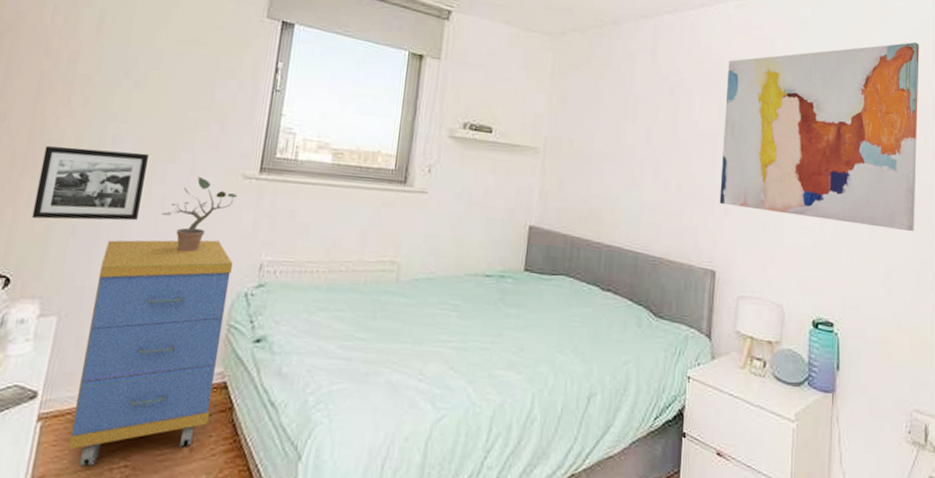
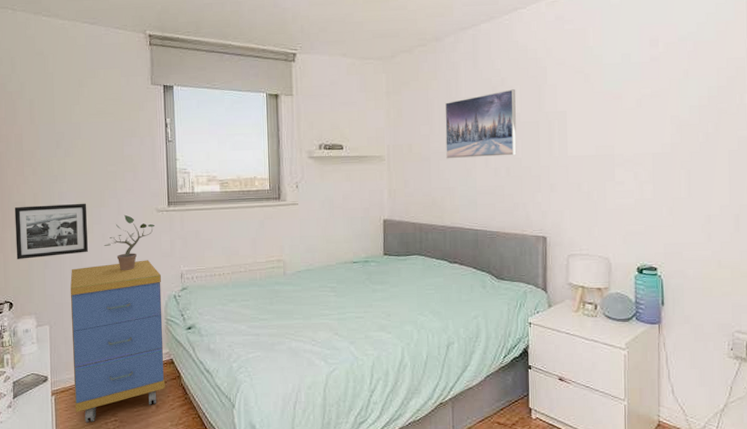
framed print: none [611,92,695,169] -> present [445,89,517,159]
wall art: present [719,42,920,232] -> none [544,7,733,182]

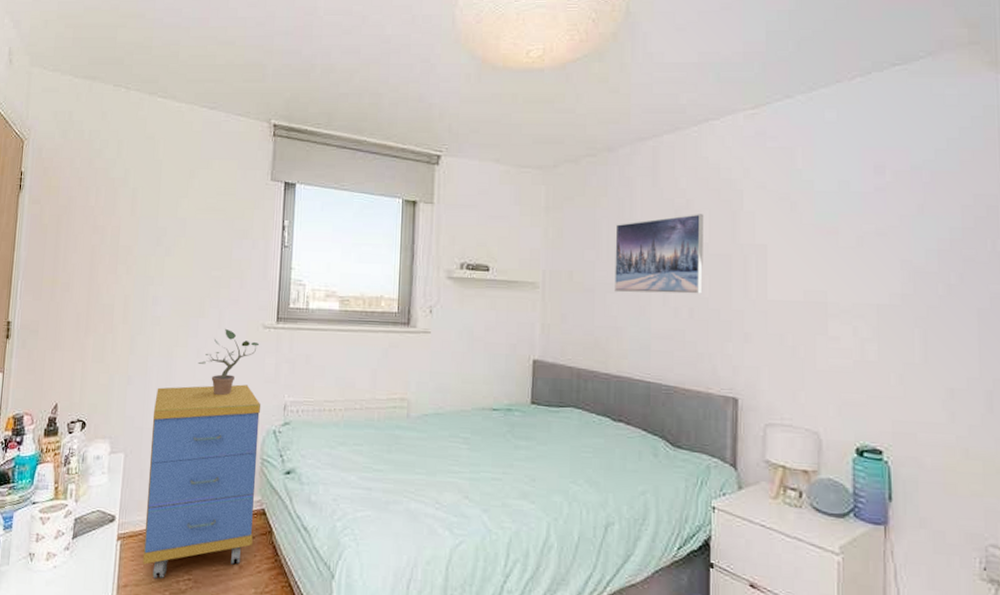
picture frame: present [14,203,88,259] -> none [97,309,184,372]

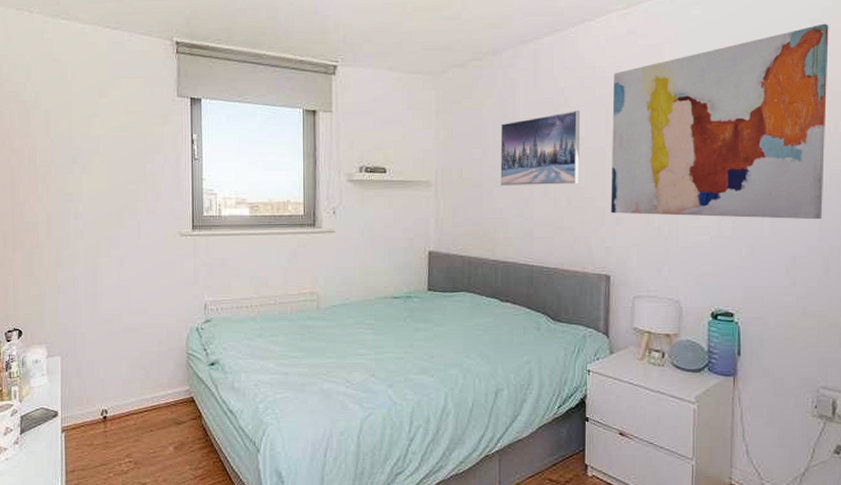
storage cabinet: present [142,384,262,579] -> none [84,288,184,463]
potted plant: present [197,328,259,396] -> none [121,238,177,300]
wall art: none [738,132,983,348] -> present [611,23,829,220]

